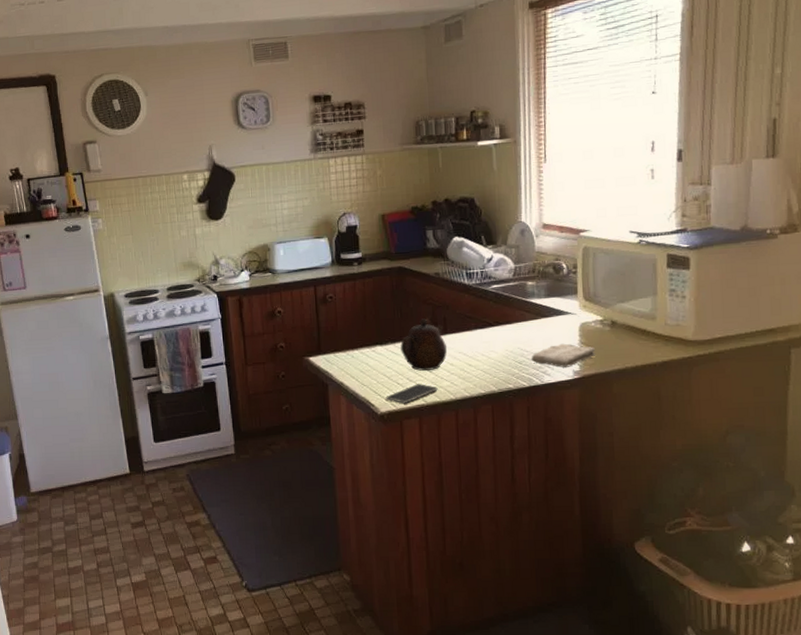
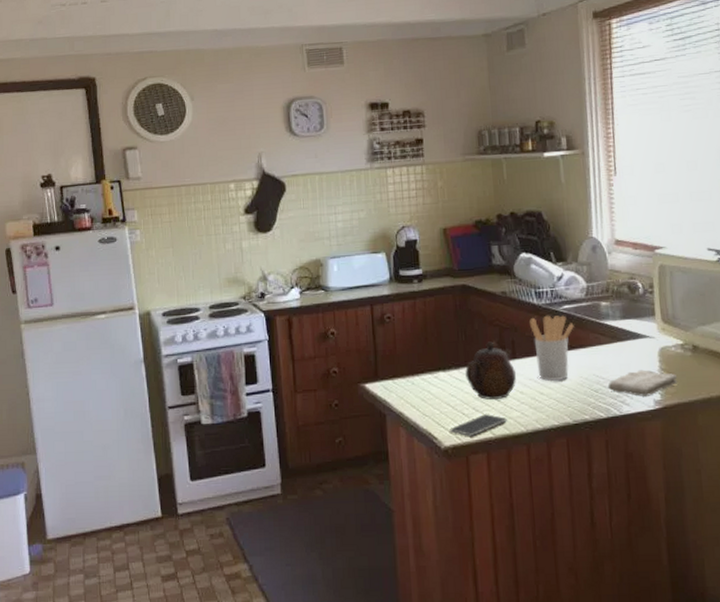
utensil holder: none [461,294,502,355] -> present [530,315,574,382]

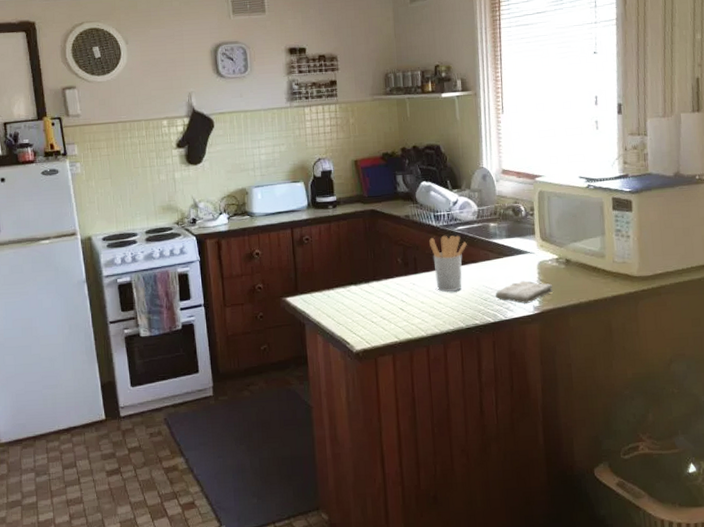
smartphone: present [450,413,507,436] -> none [361,320,410,341]
teapot: present [465,341,516,400] -> none [374,259,418,309]

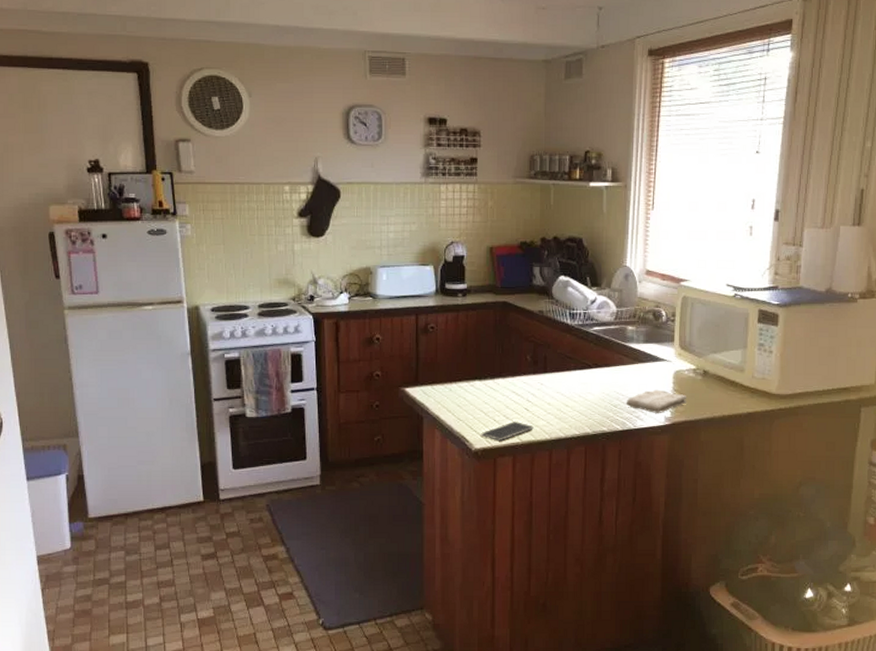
smartphone: none [361,320,410,341] -> present [481,420,534,440]
utensil holder: present [429,235,467,293] -> none [562,335,602,396]

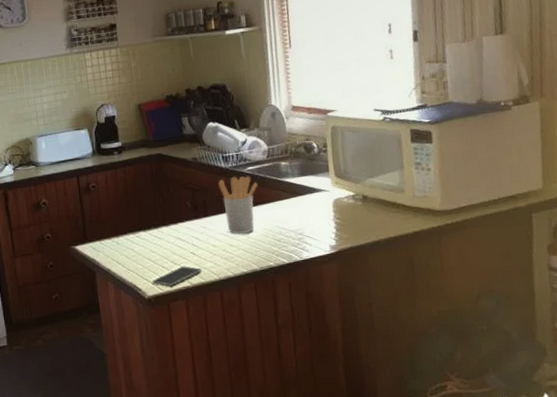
utensil holder: none [562,335,602,396] -> present [218,176,258,235]
washcloth: present [626,389,686,413] -> none [289,219,350,243]

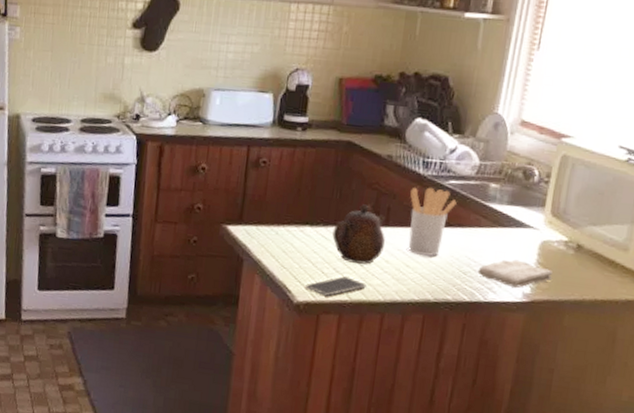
teapot: none [163,202,209,254] -> present [332,204,385,264]
washcloth: none [289,219,350,243] -> present [477,259,552,288]

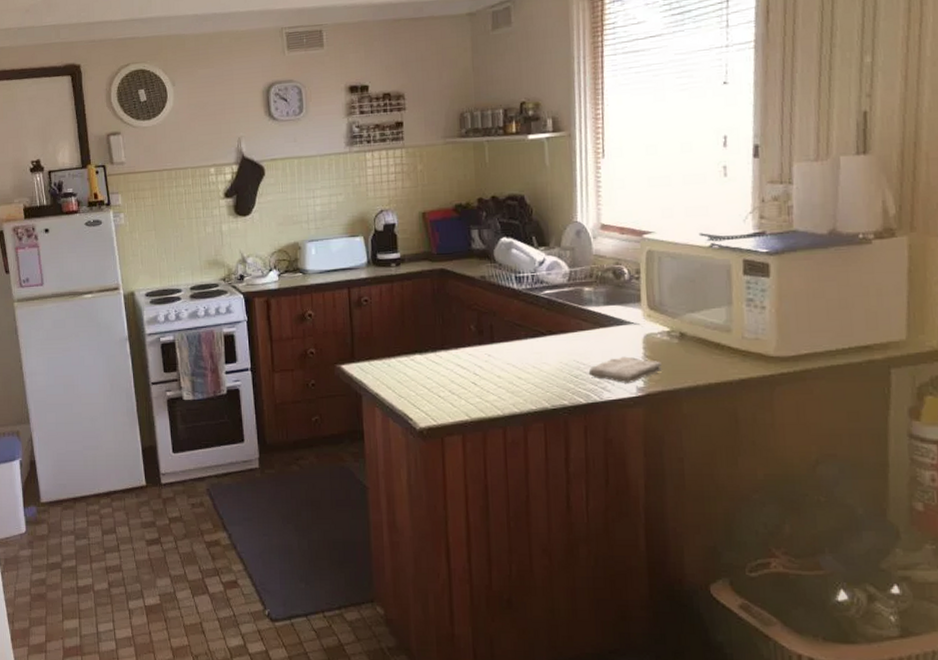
smartphone: present [305,275,366,296] -> none [425,396,483,418]
teapot: present [332,204,385,264] -> none [442,325,494,383]
utensil holder: present [408,187,457,256] -> none [509,300,555,367]

